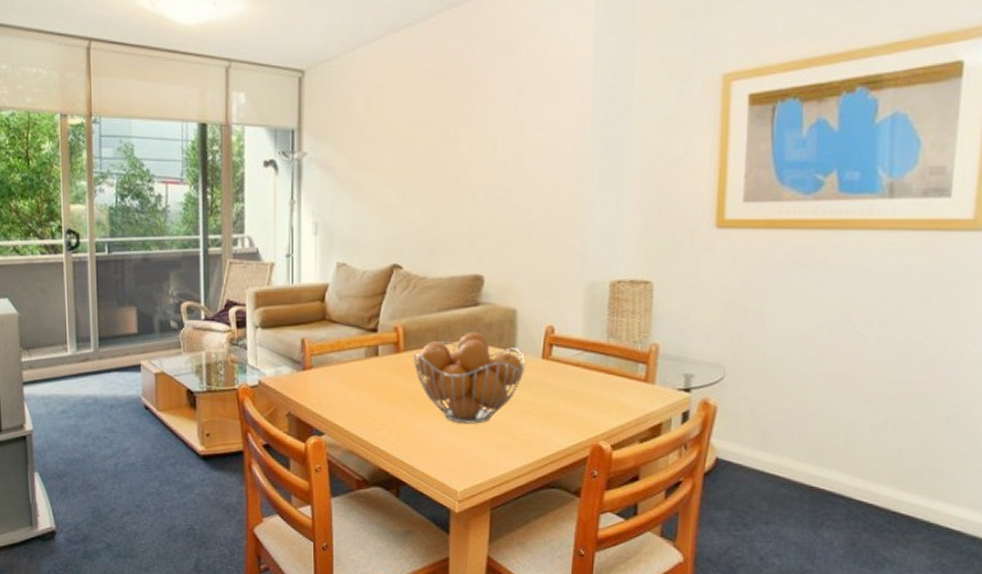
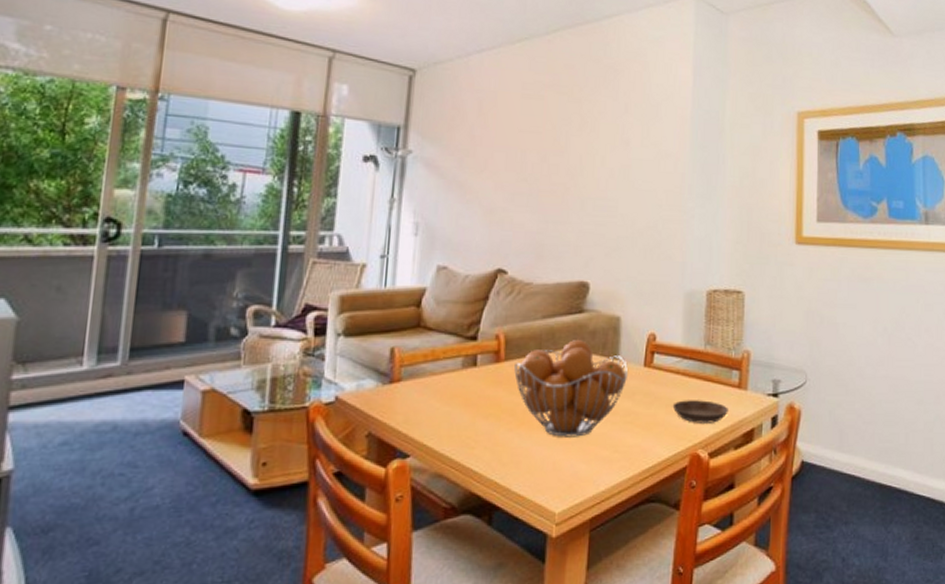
saucer: none [572,392,633,416] -> present [672,400,728,423]

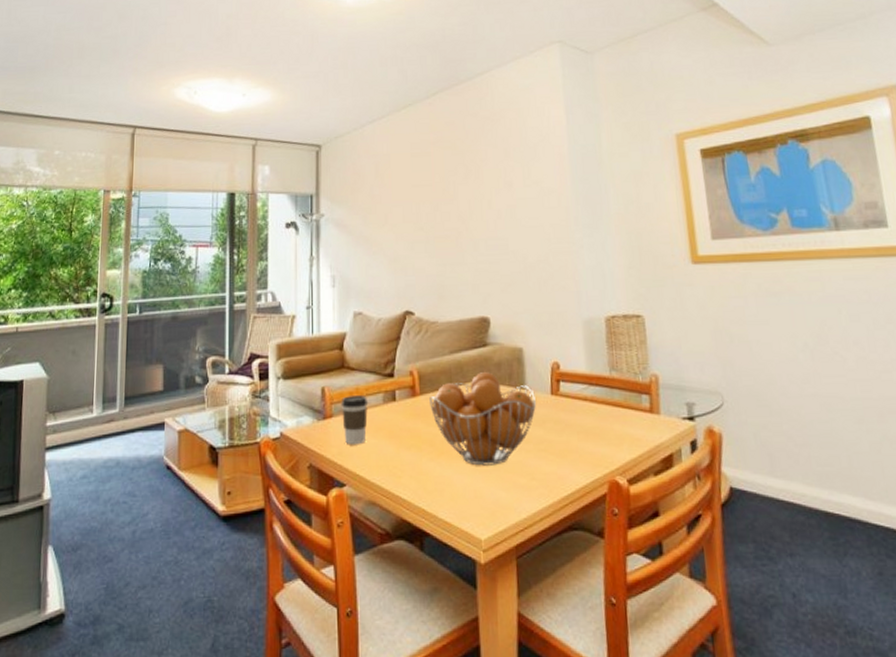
coffee cup: none [412,358,445,411] -> present [340,395,369,444]
saucer: present [672,400,728,423] -> none [584,426,643,450]

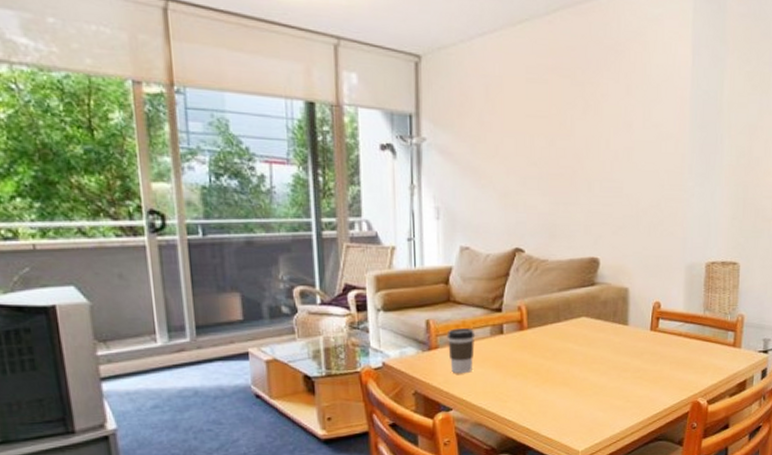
fruit basket: present [429,372,537,466] -> none [537,309,637,391]

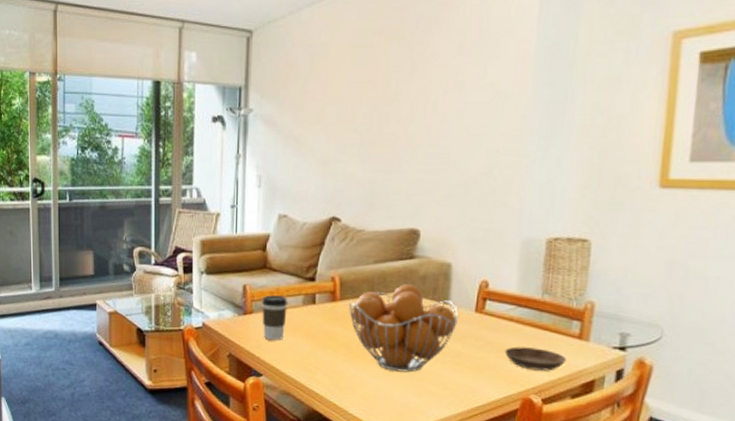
fruit basket: none [537,309,637,391] -> present [349,284,459,373]
saucer: none [676,357,724,377] -> present [504,346,566,371]

